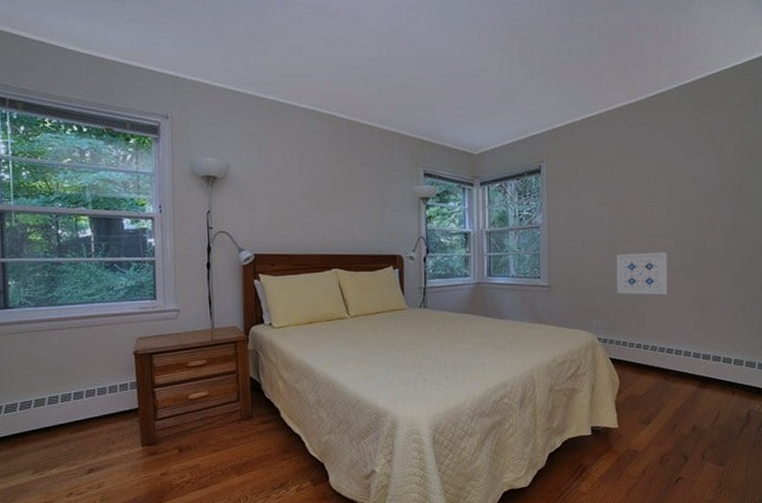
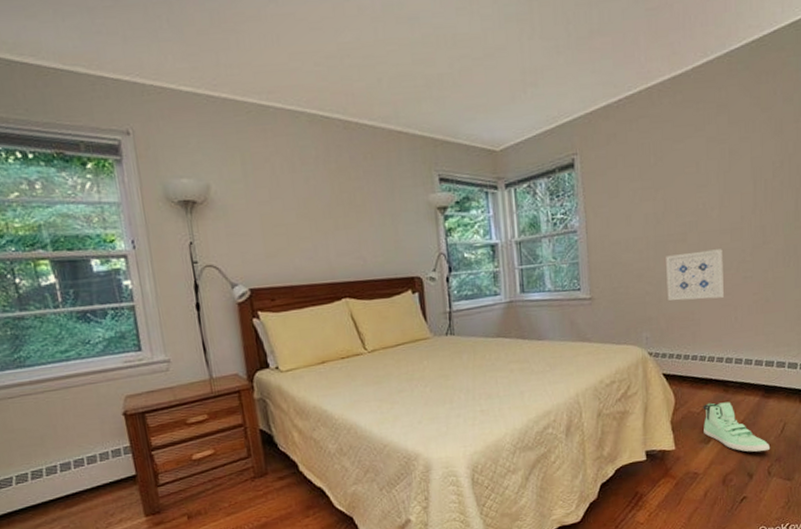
sneaker: none [645,388,705,437] -> present [703,402,771,452]

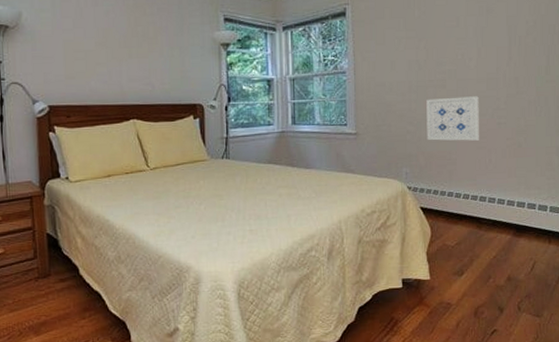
sneaker: present [703,402,771,452] -> none [457,237,521,288]

